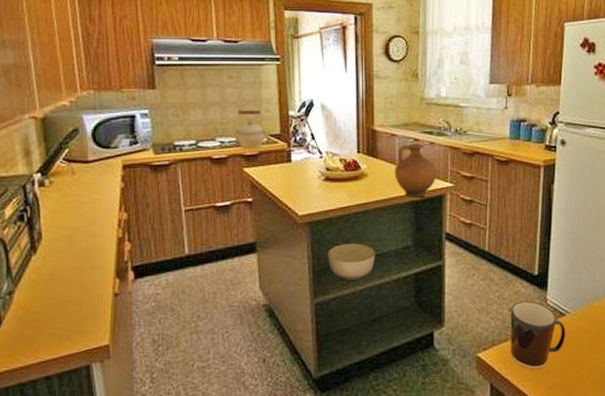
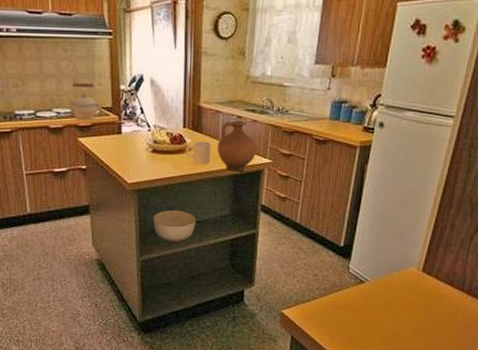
mug: none [361,166,388,192] -> present [186,141,211,165]
mug: present [510,301,566,370] -> none [311,268,364,327]

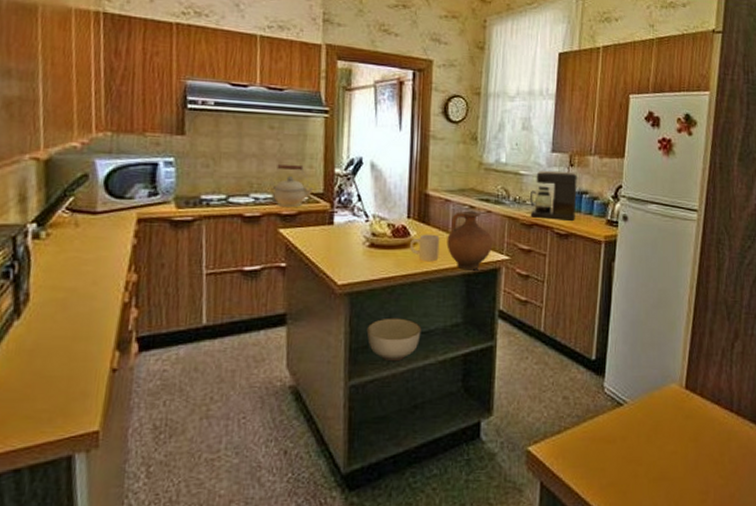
coffee maker: none [292,81,338,128] -> present [530,170,577,221]

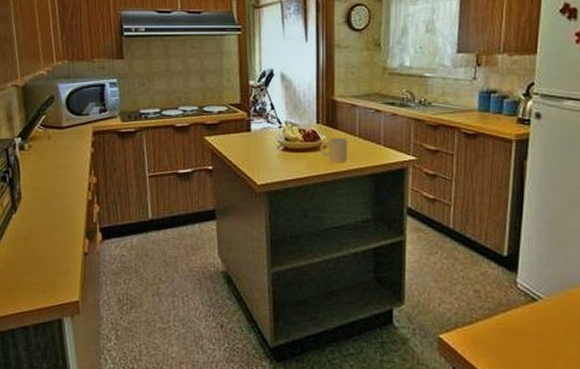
kettle: present [270,164,314,208] -> none [194,79,232,118]
bowl: present [366,317,422,362] -> none [285,214,334,253]
ceramic jug: present [446,210,493,271] -> none [354,114,400,171]
coffee maker: present [530,170,577,221] -> none [436,71,485,120]

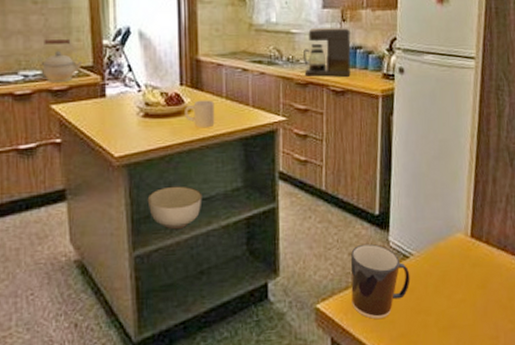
kettle: none [194,79,232,118] -> present [38,38,83,83]
bowl: none [285,214,334,253] -> present [147,186,202,230]
coffee maker: none [436,71,485,120] -> present [303,27,351,78]
mug: none [475,283,538,357] -> present [350,243,410,320]

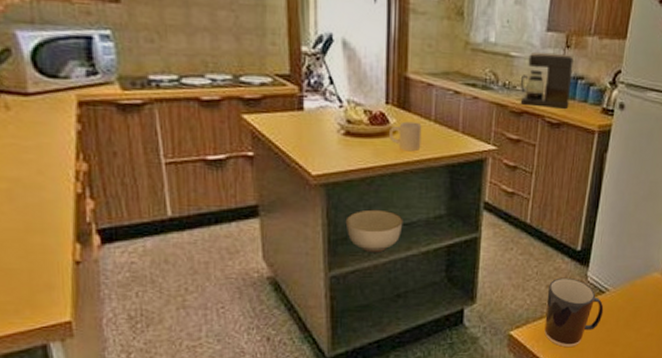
kettle: present [38,38,83,83] -> none [227,40,279,91]

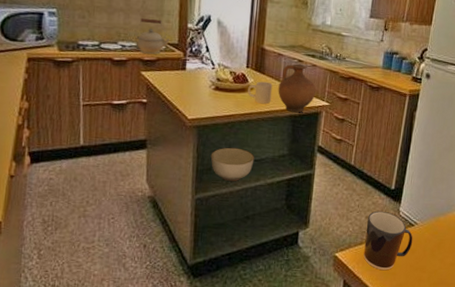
kettle: none [227,40,279,91] -> present [134,18,170,55]
ceramic jug: none [429,96,480,161] -> present [278,63,316,113]
coffee maker: present [520,52,574,109] -> none [348,33,390,76]

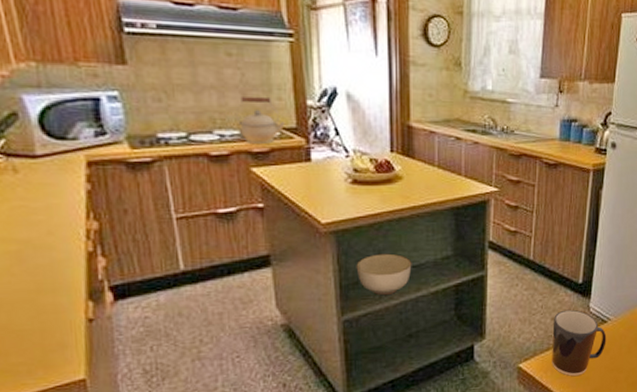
mug: present [248,81,273,105] -> none [395,168,426,197]
ceramic jug: present [278,63,316,113] -> none [433,142,481,204]

